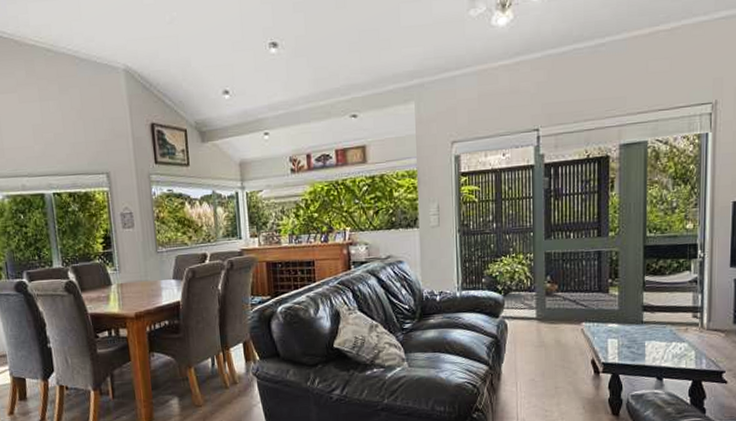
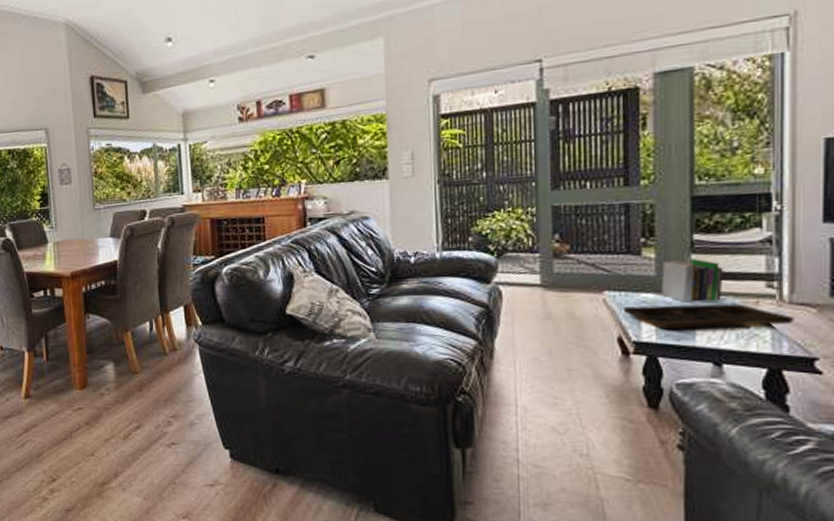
decorative tray: none [595,330,710,353] -> present [622,303,794,330]
books: none [623,295,665,331] -> present [662,258,724,303]

